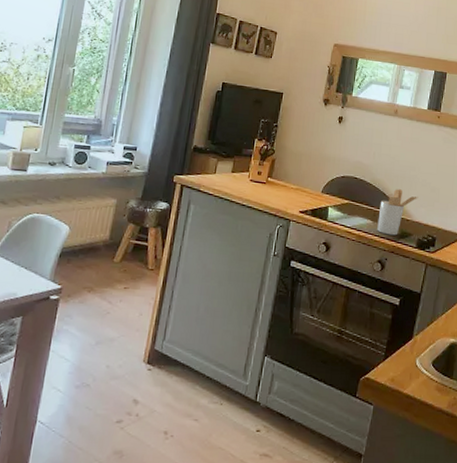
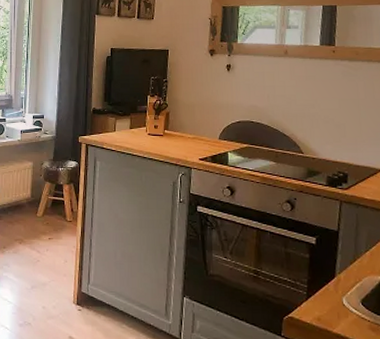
utensil holder: present [377,189,418,236] -> none [281,128,322,175]

